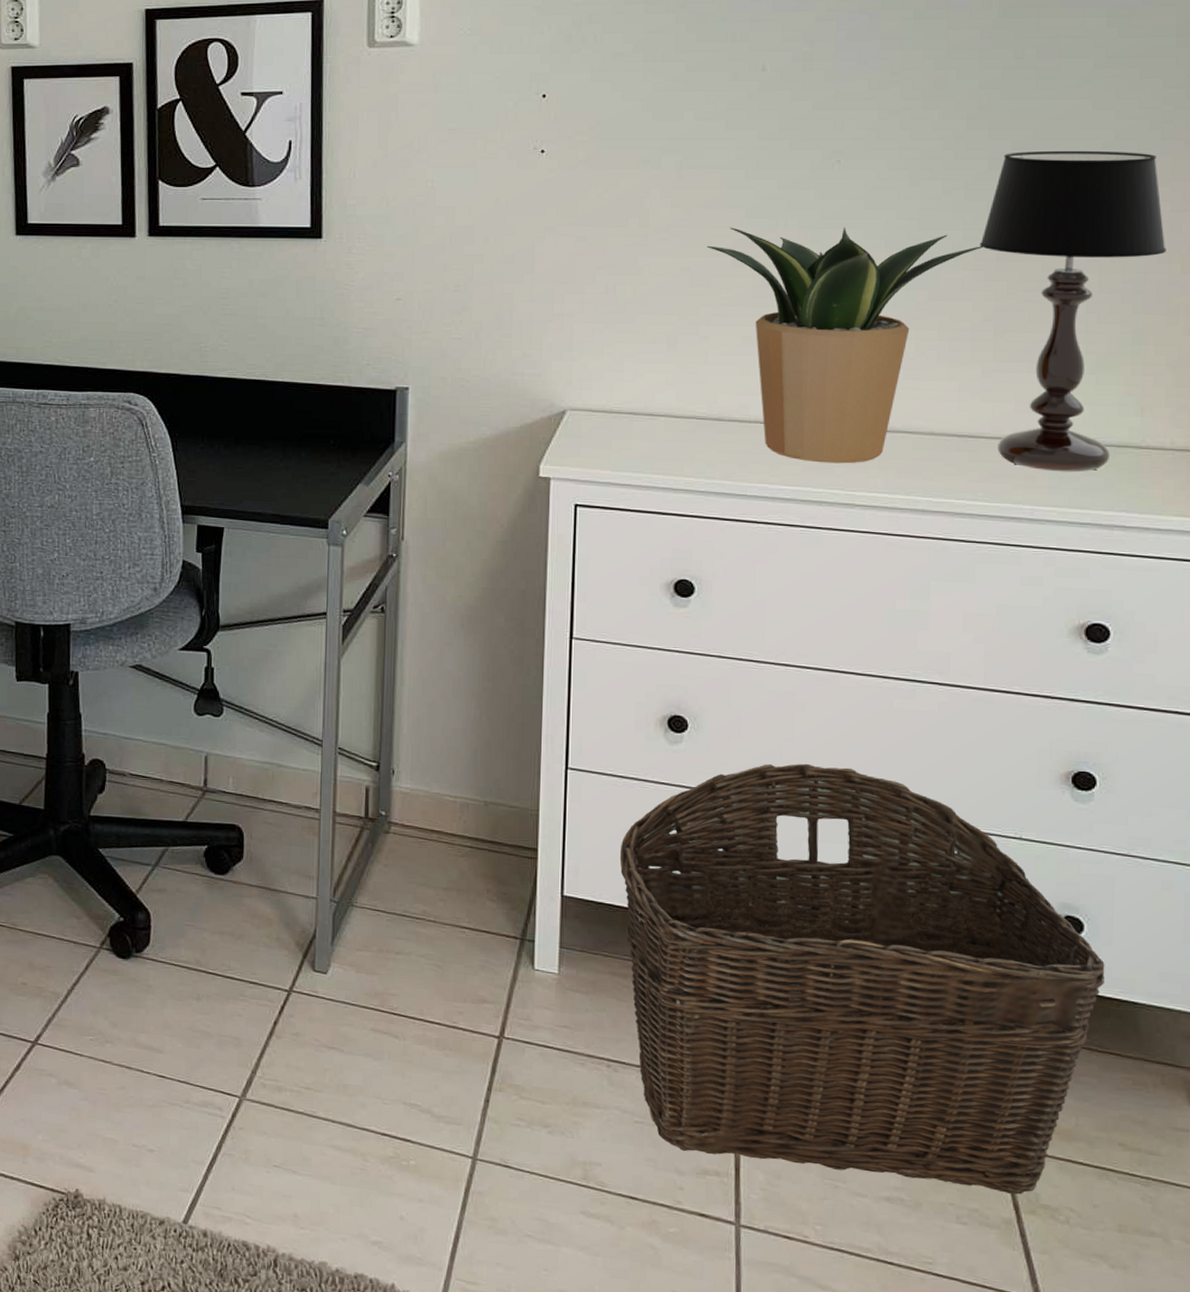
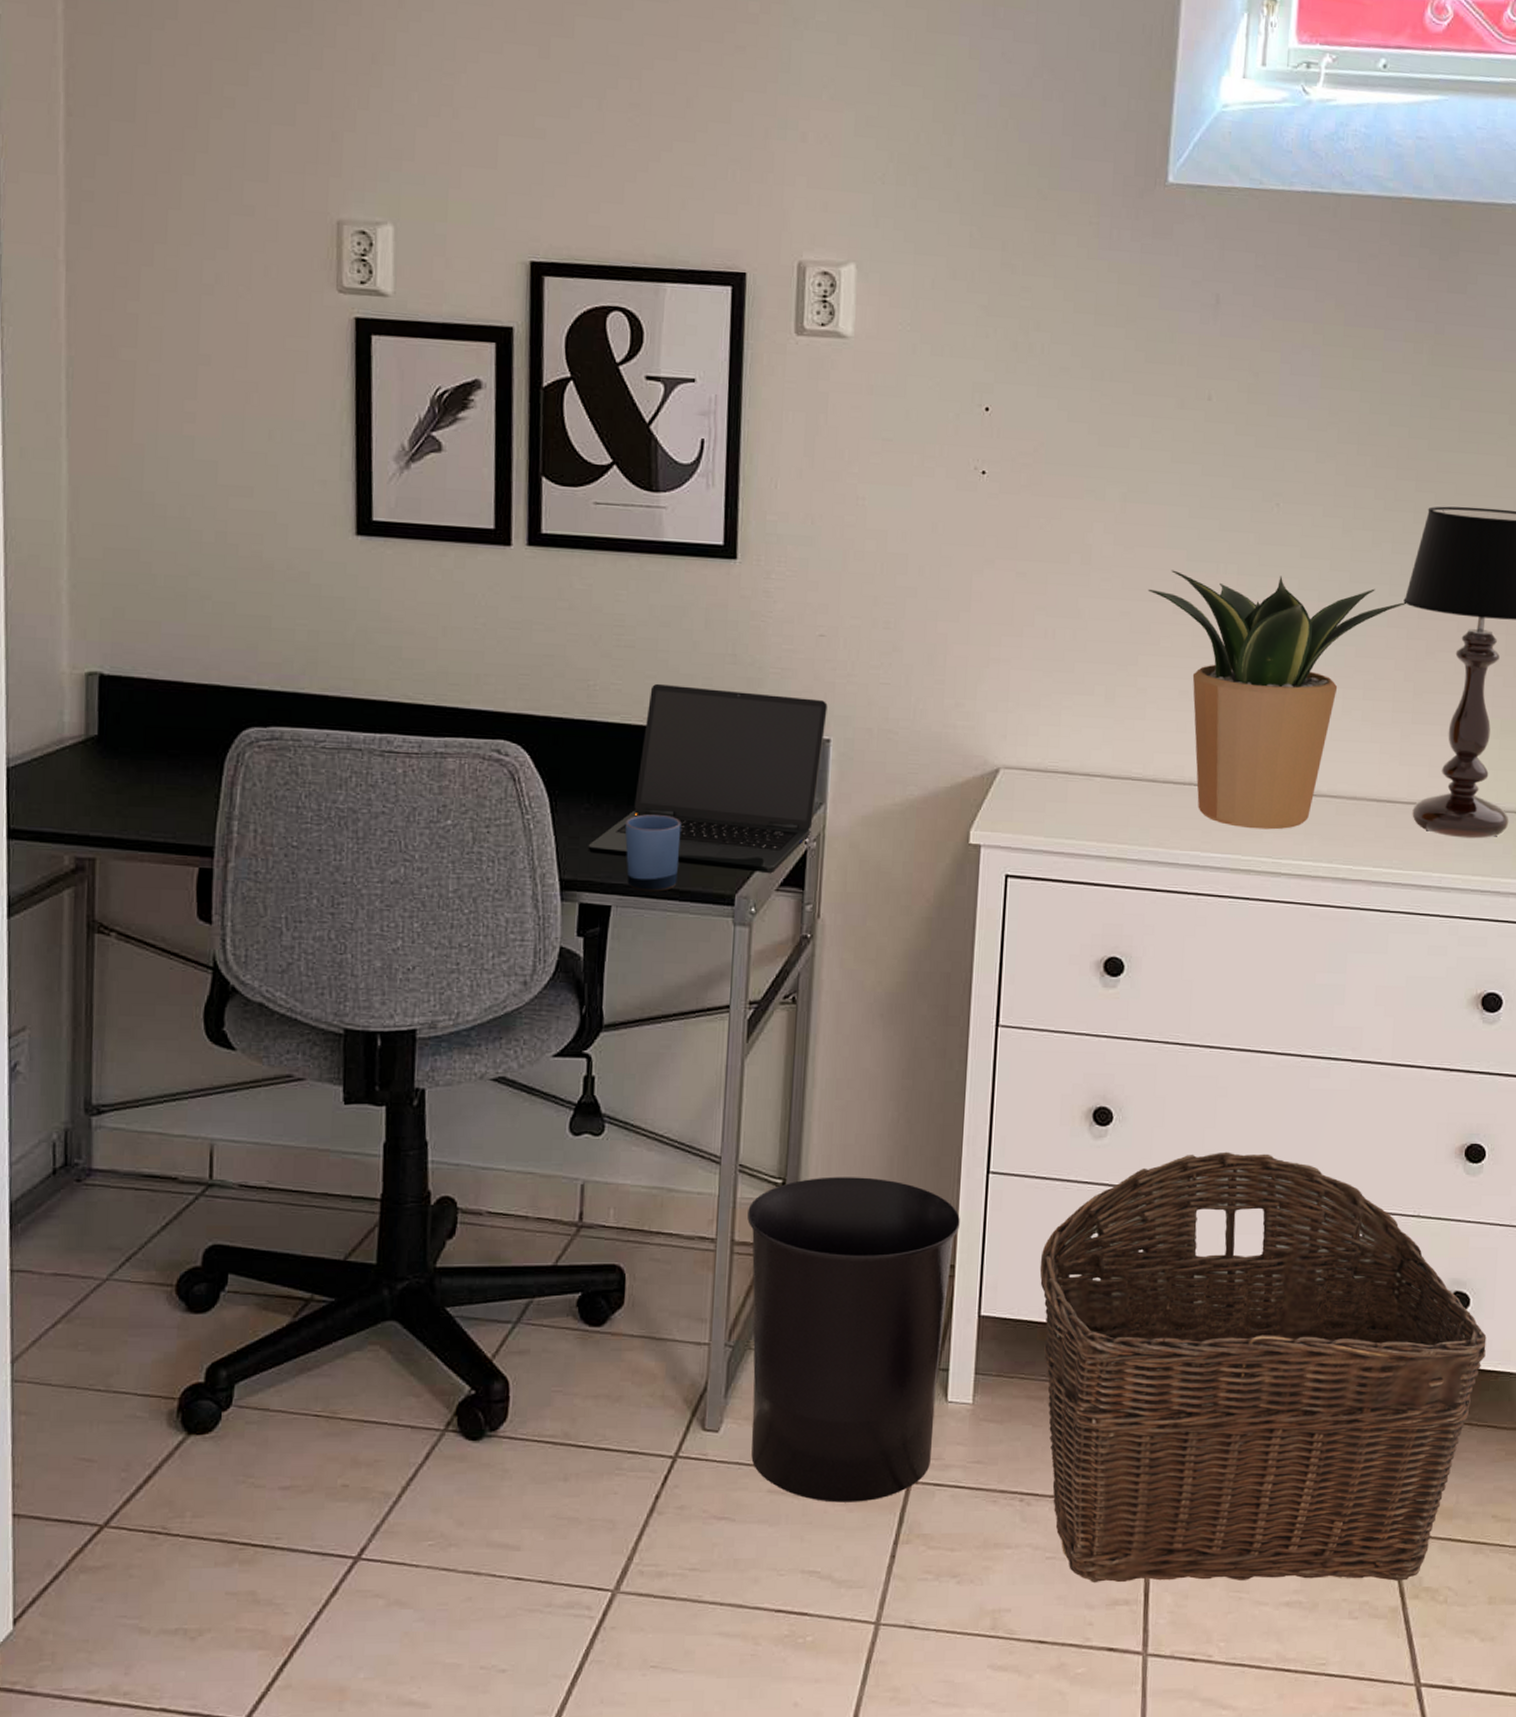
laptop: none [203,344,405,501] -> present [588,683,828,873]
mug: none [233,451,281,517] -> present [624,814,682,892]
waste bin: none [347,763,541,1049] -> present [747,1176,960,1503]

